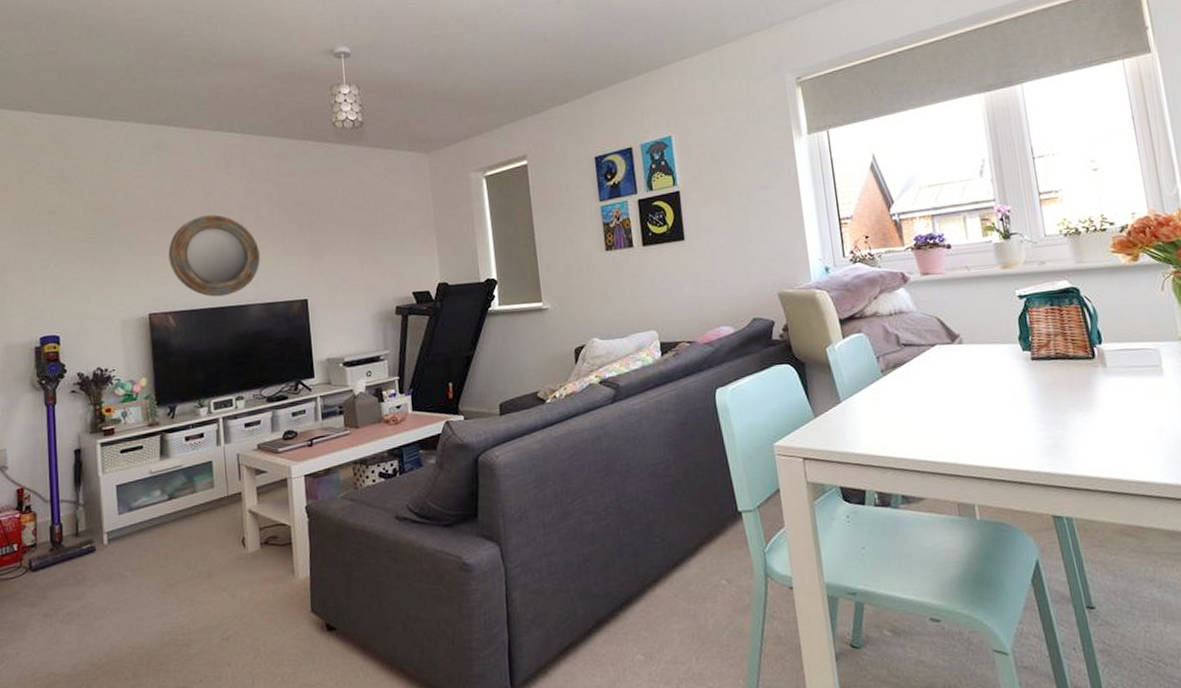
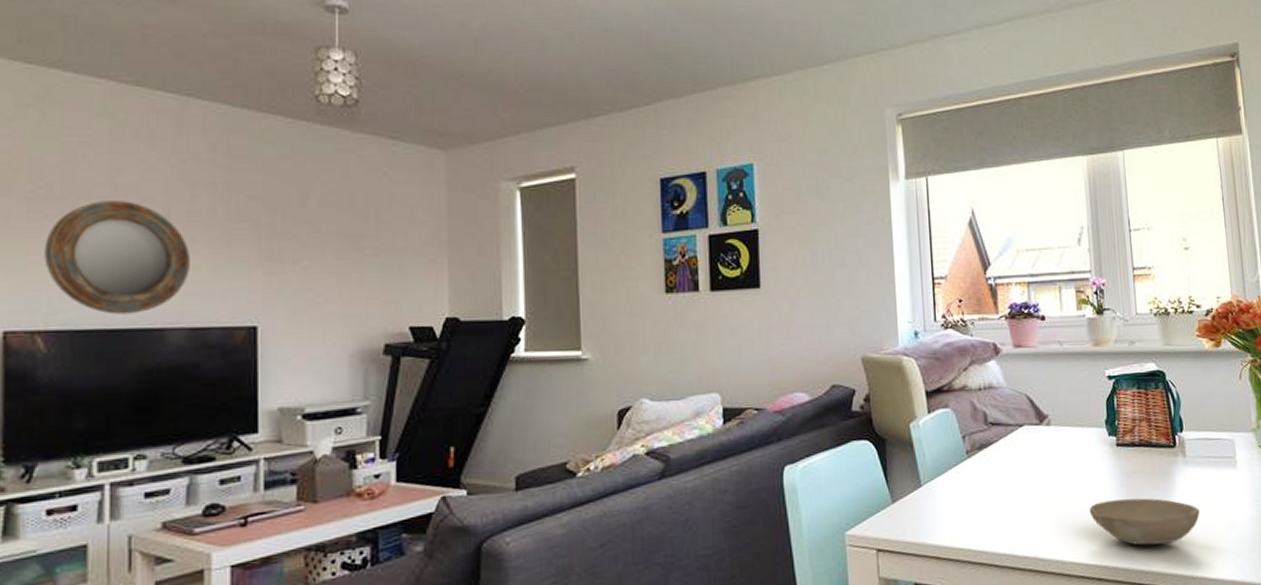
bowl: none [1006,407,1125,452] -> present [1089,498,1200,546]

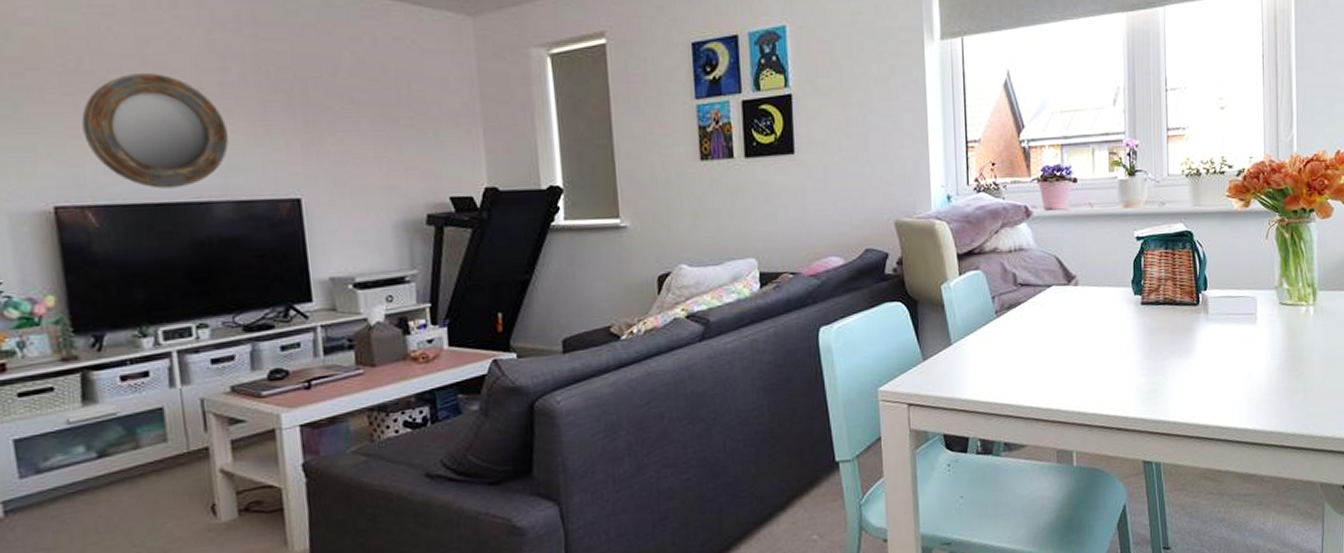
bowl: present [1089,498,1200,546] -> none [1112,353,1218,398]

